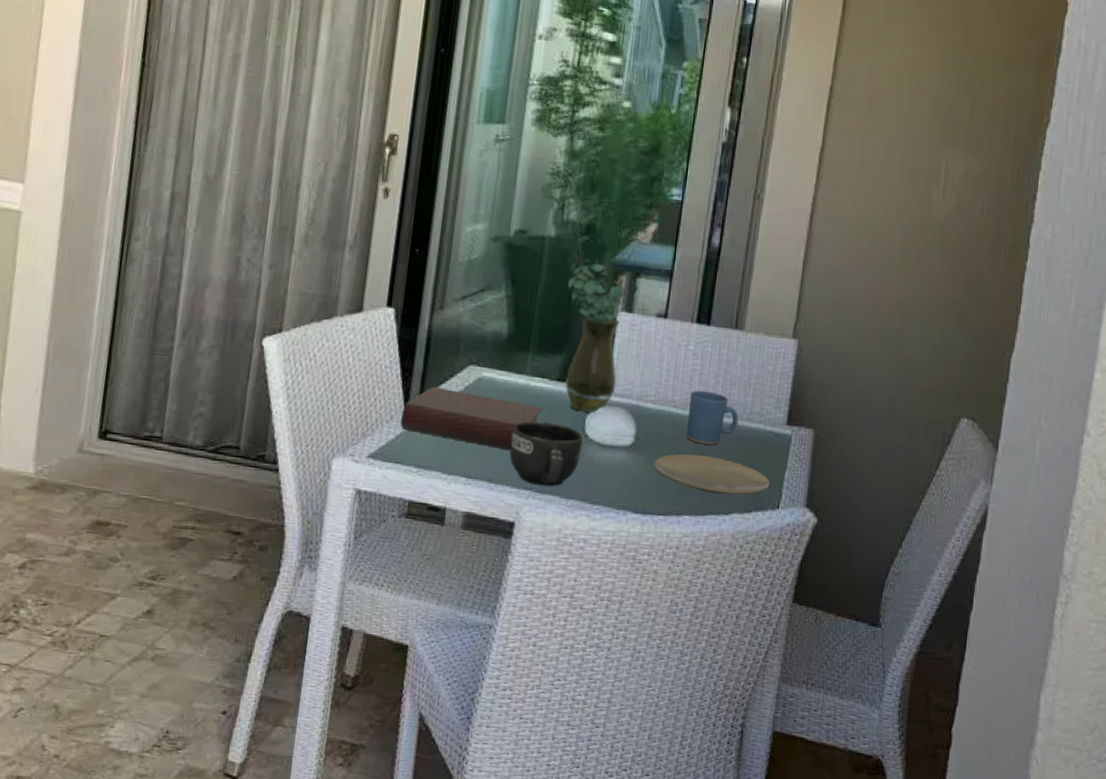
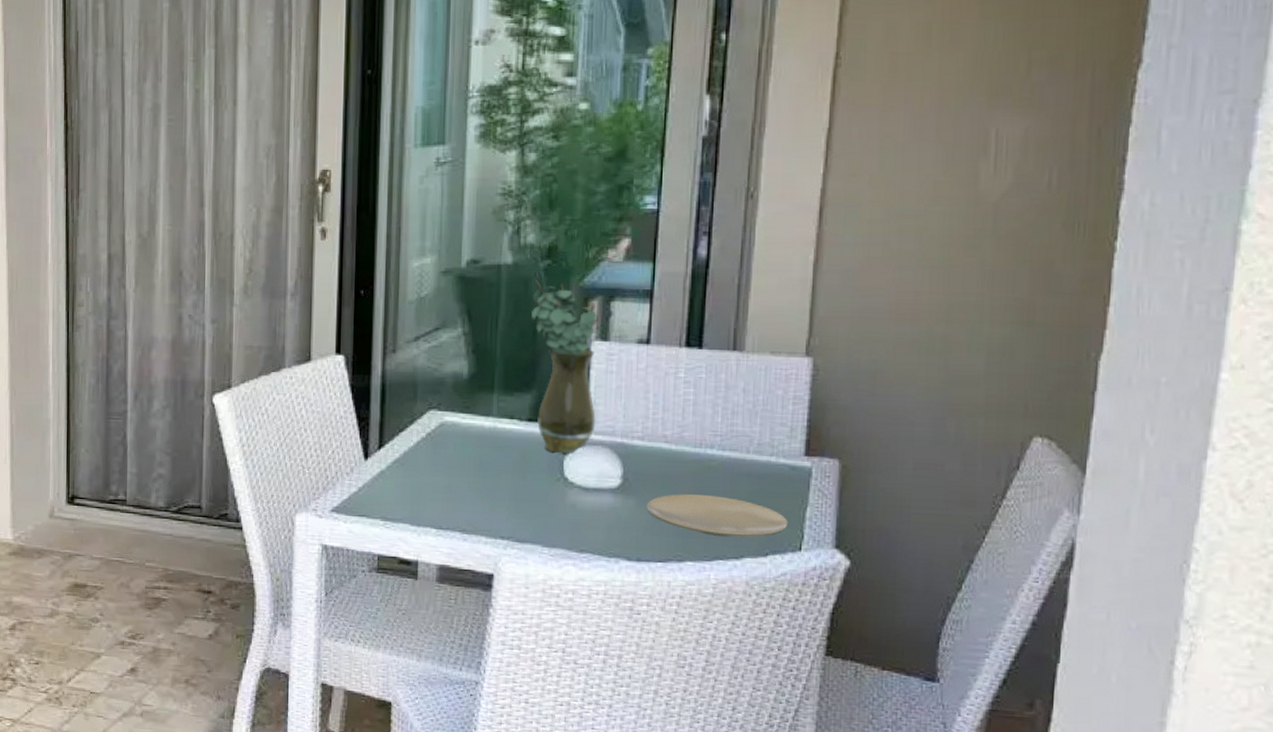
book: present [400,386,545,451] -> none [361,435,517,499]
mug: present [509,421,583,486] -> none [481,466,563,535]
mug: present [686,390,739,445] -> none [683,422,744,483]

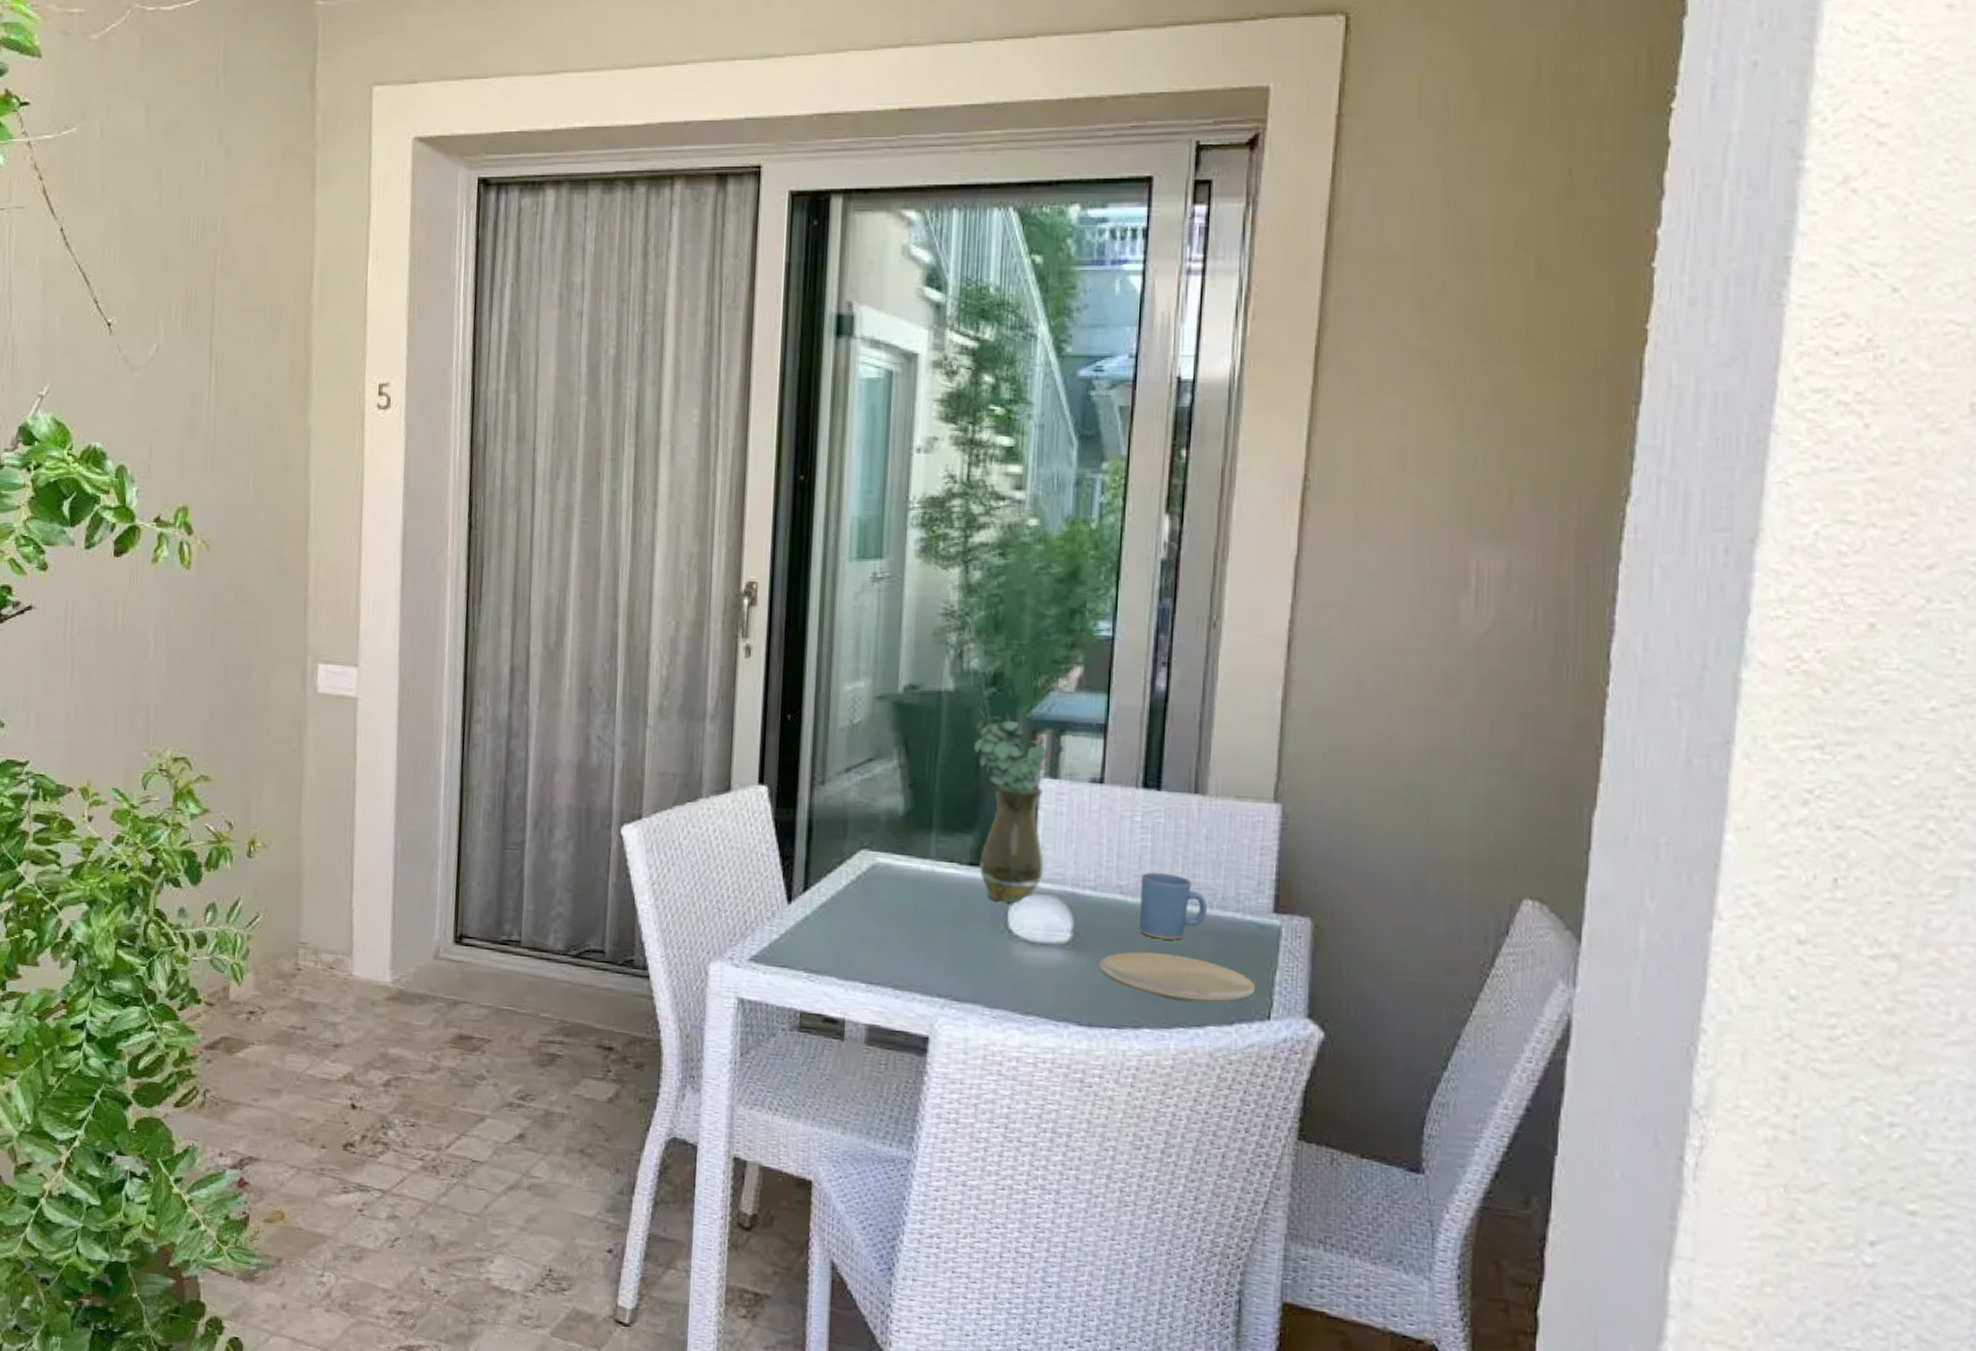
mug: none [683,422,744,483] -> present [1139,872,1207,940]

